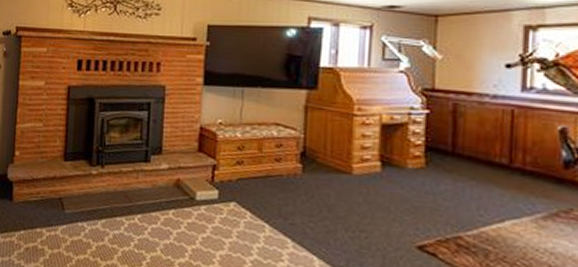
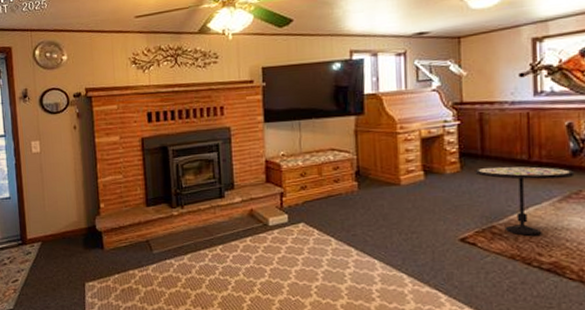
side table: none [442,166,566,255] -> present [475,166,575,236]

